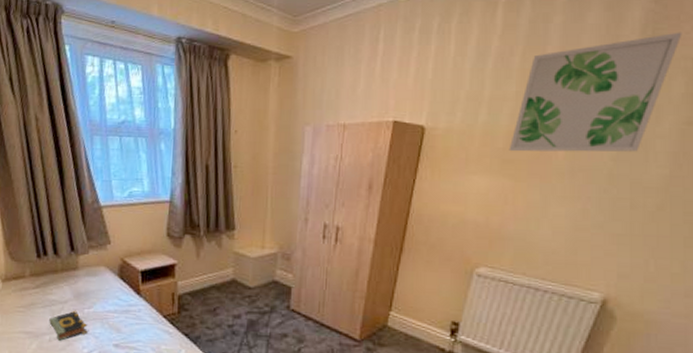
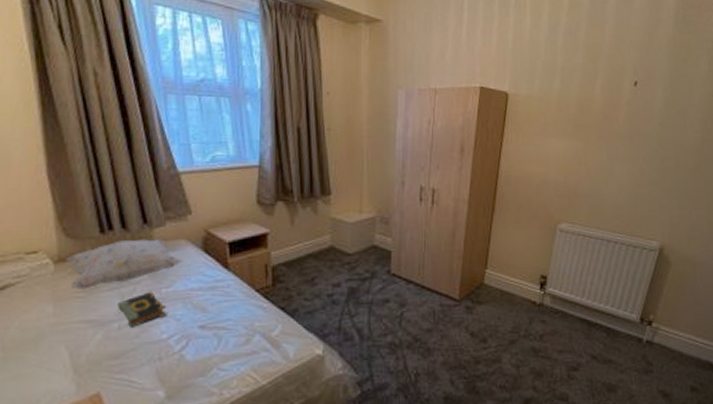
decorative pillow: none [11,264,102,305] -> present [67,239,183,290]
wall art: present [509,32,682,152] -> none [579,19,704,119]

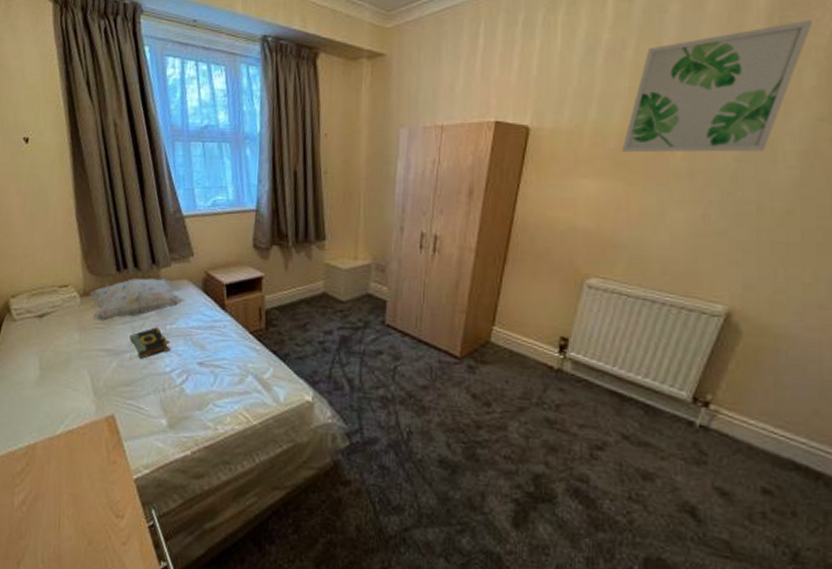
wall art: none [579,19,704,119] -> present [621,19,813,153]

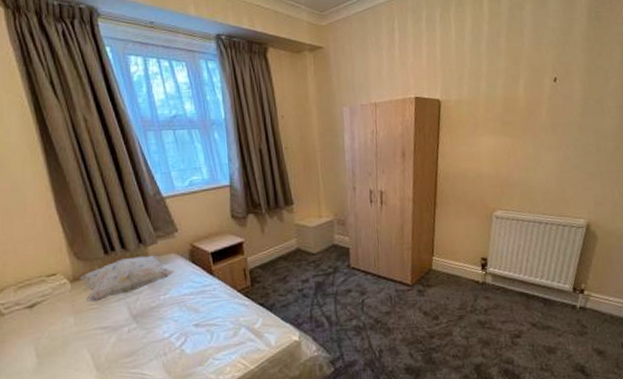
book: present [129,326,170,359] -> none [125,298,167,330]
wall art: present [621,19,813,153] -> none [506,14,615,115]

